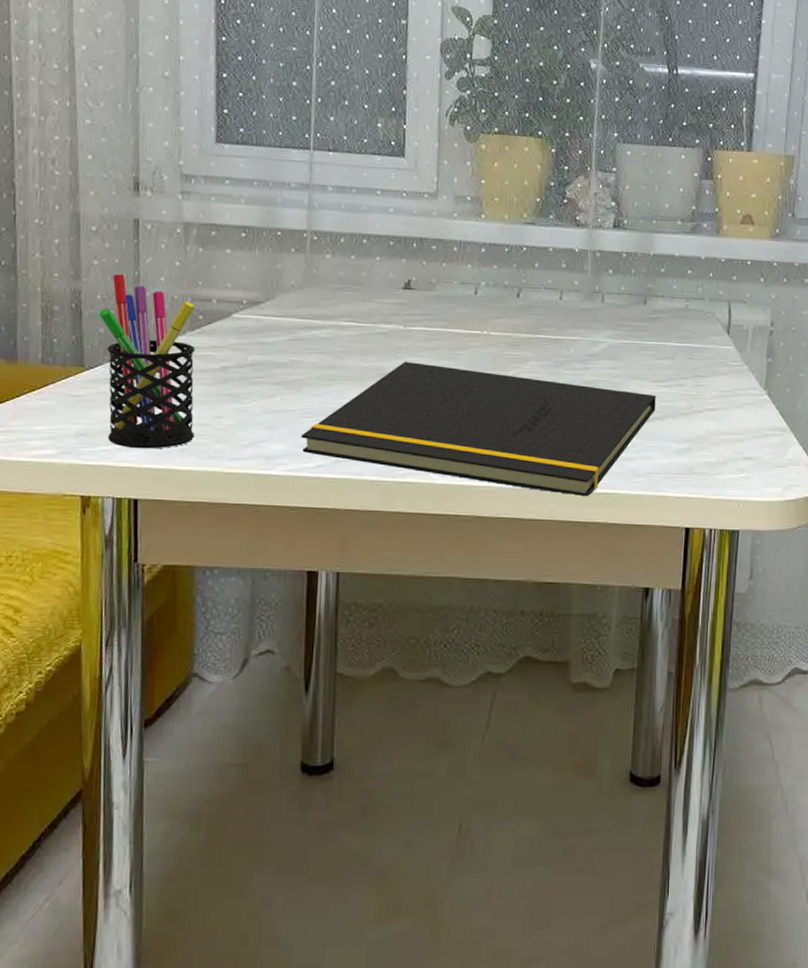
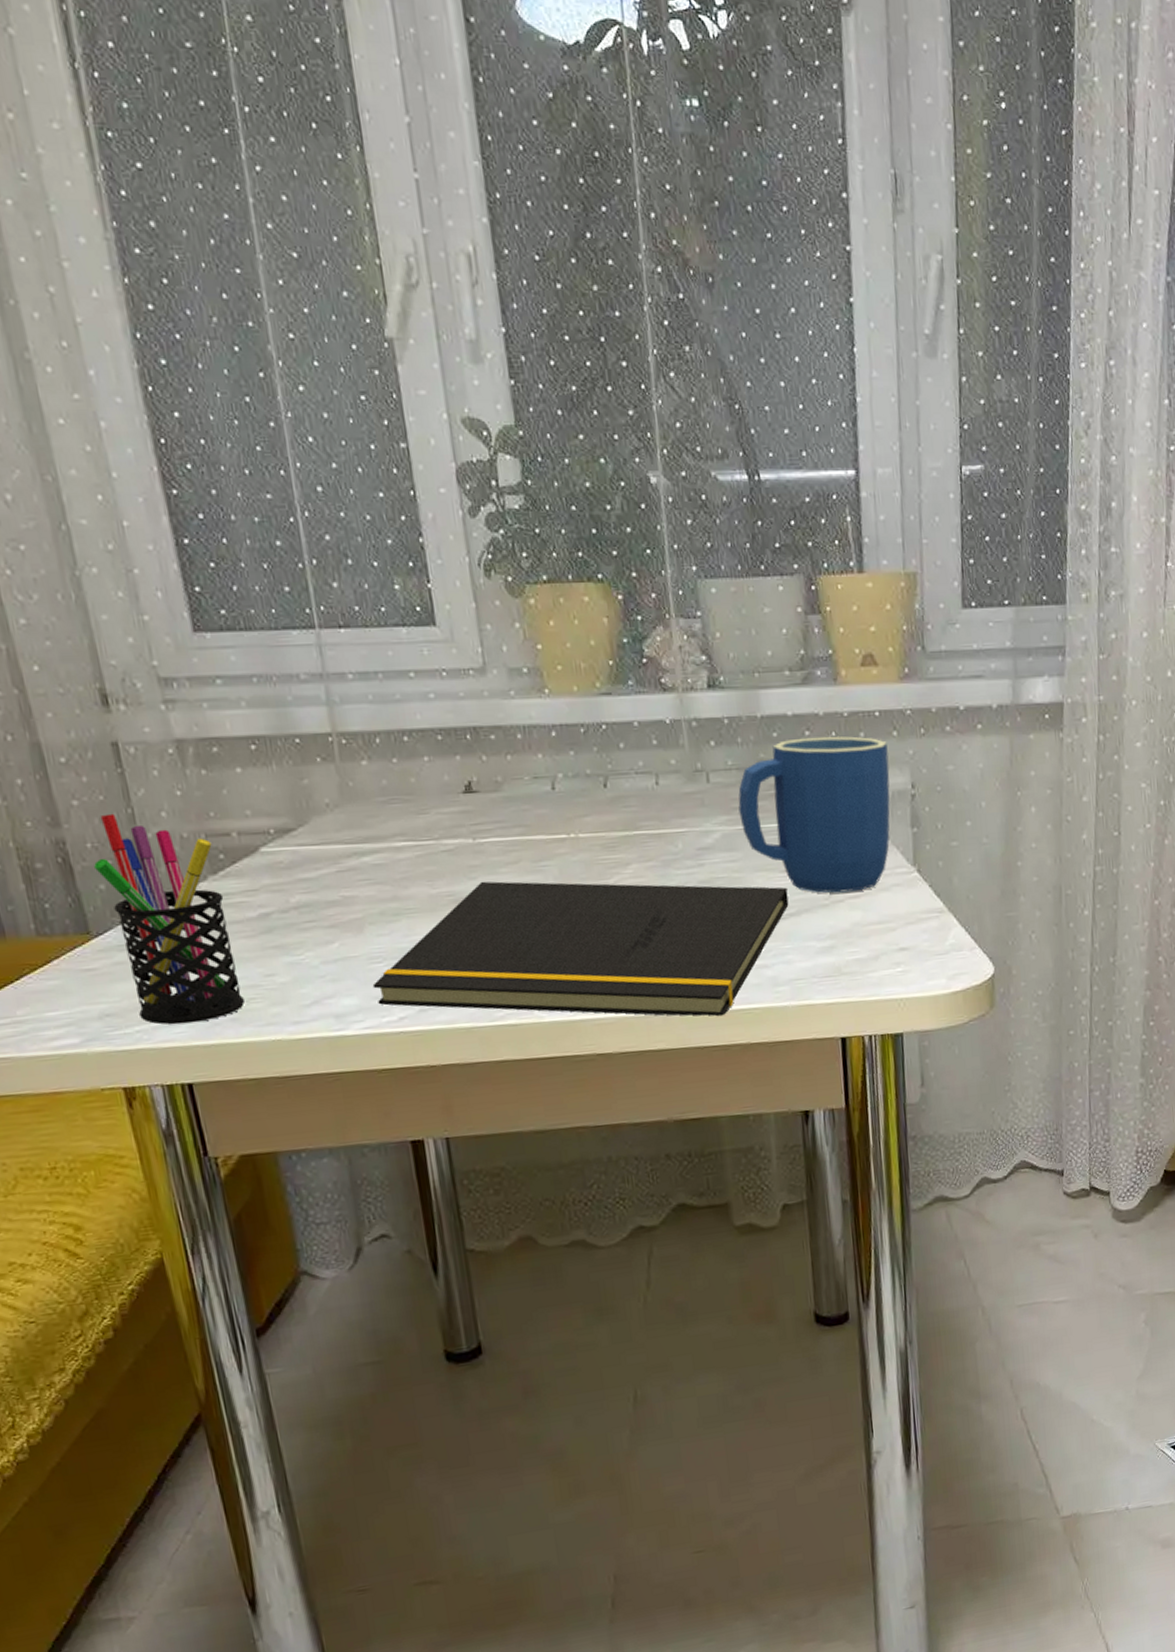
mug: none [624,275,754,405] -> present [738,736,890,893]

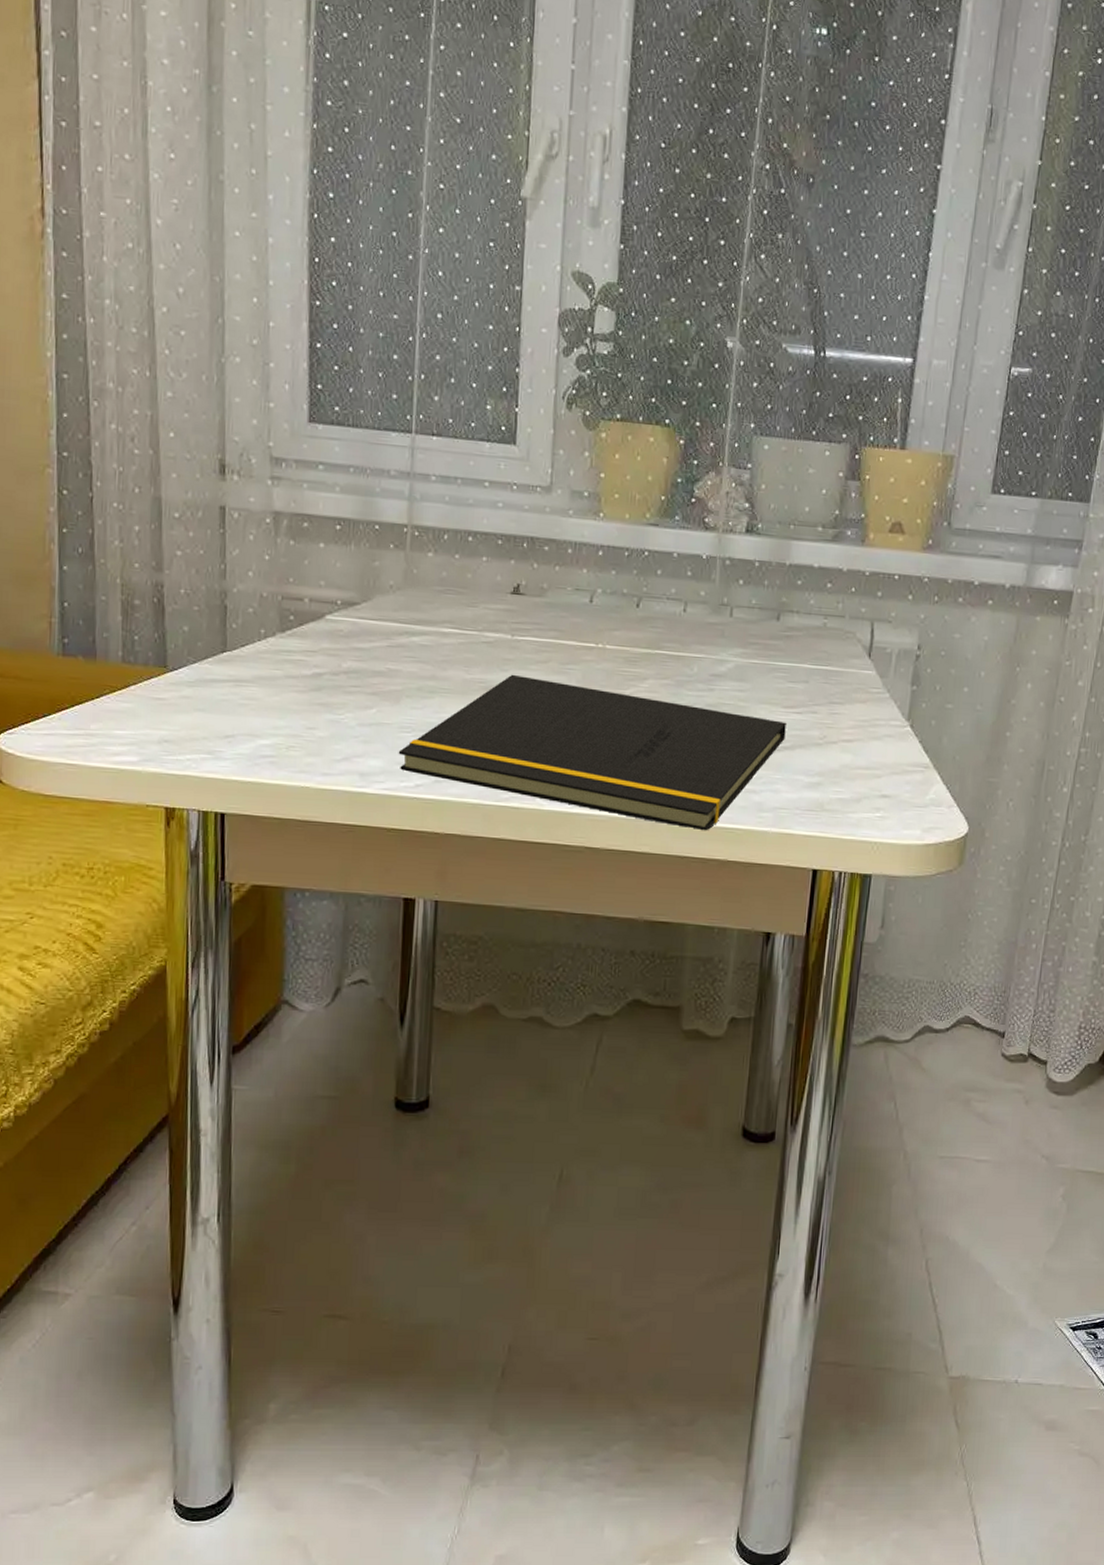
pen holder: present [94,813,246,1025] -> none [183,566,286,760]
mug: present [738,736,890,893] -> none [754,589,901,736]

